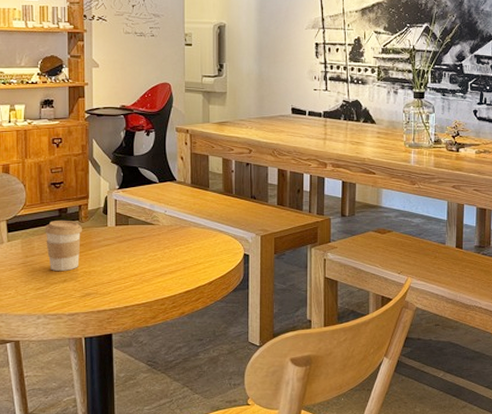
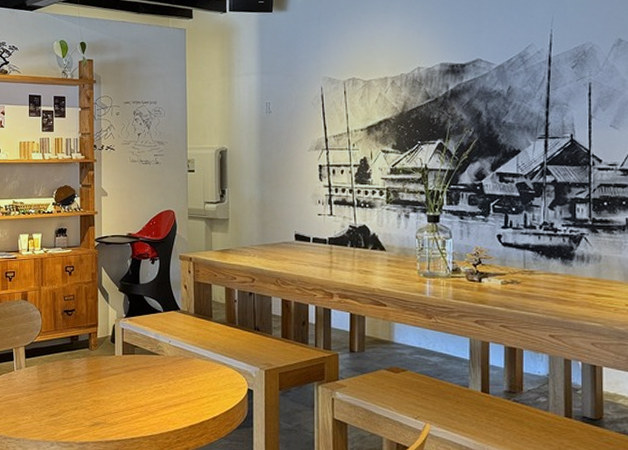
coffee cup: present [45,220,82,271] -> none [58,347,92,399]

